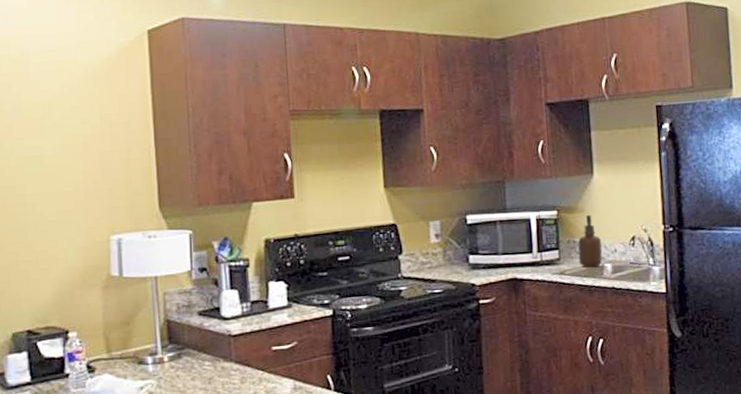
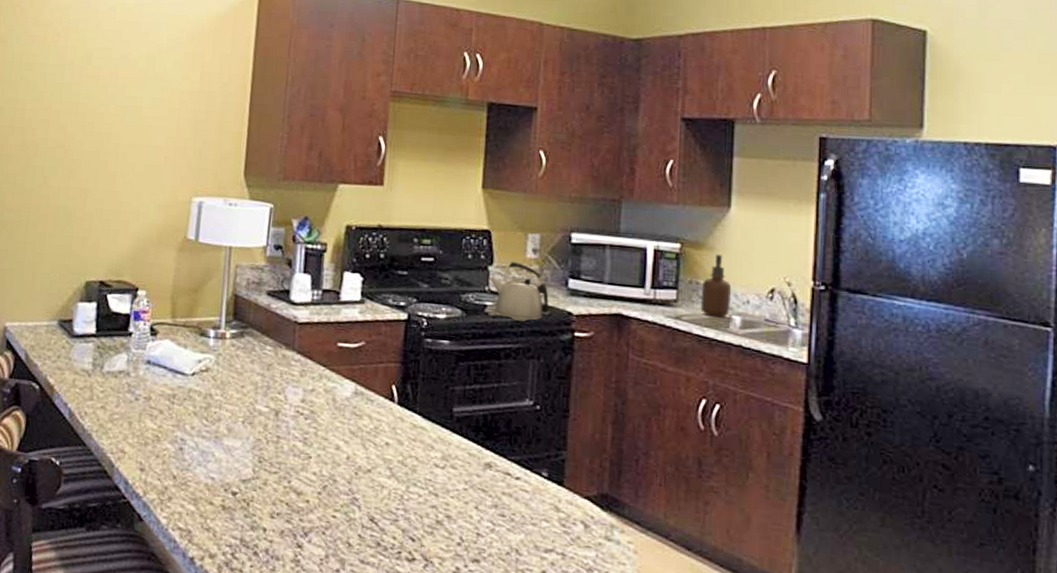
kettle: none [400,248,455,299] -> present [489,262,549,322]

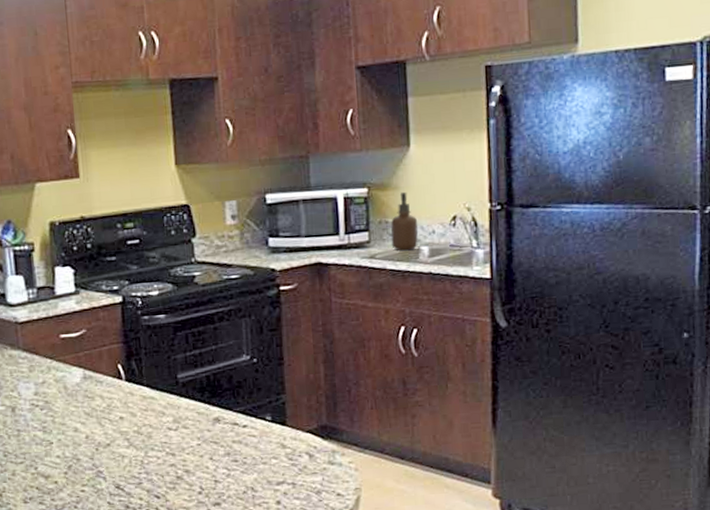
kettle: present [489,262,549,322] -> none [194,230,253,285]

